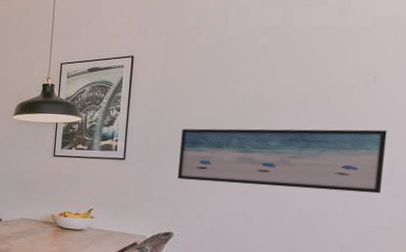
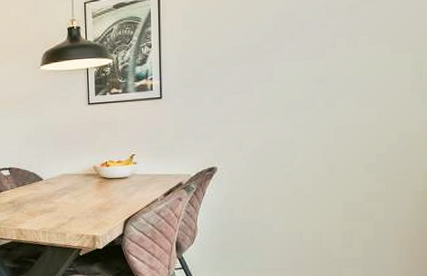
wall art: present [177,128,388,194] -> none [215,35,414,111]

